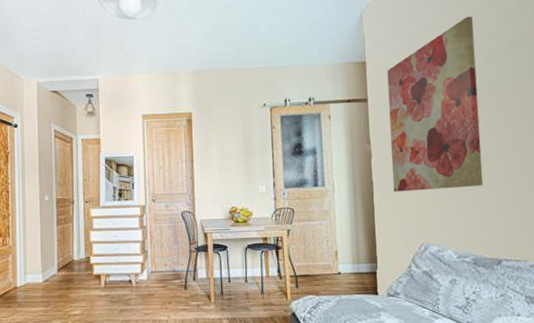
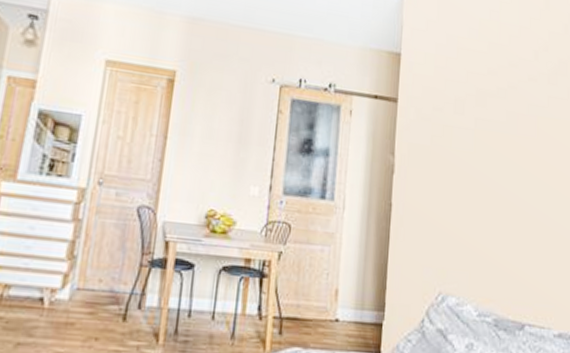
wall art: present [387,16,484,192] -> none [414,27,519,229]

